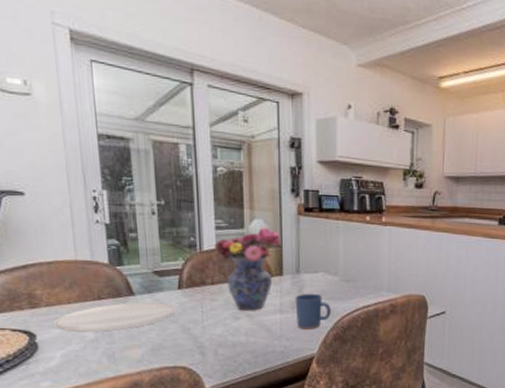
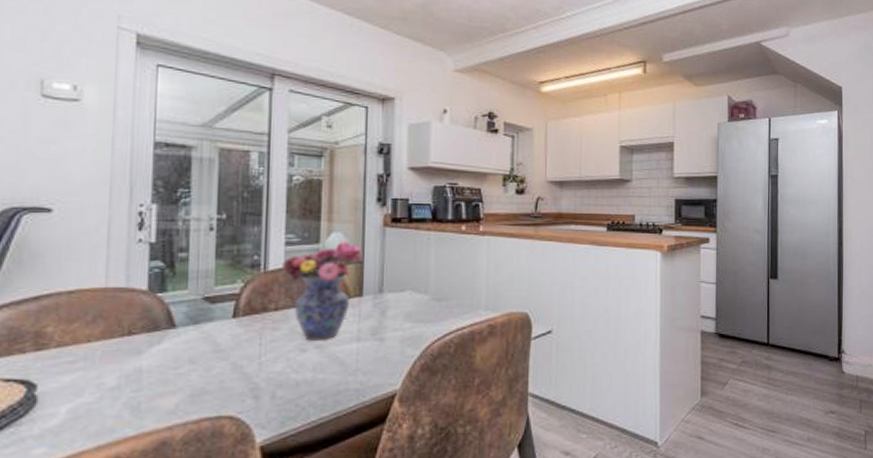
plate: present [53,302,177,333] -> none [63,335,229,379]
mug: present [295,293,331,329] -> none [376,316,419,360]

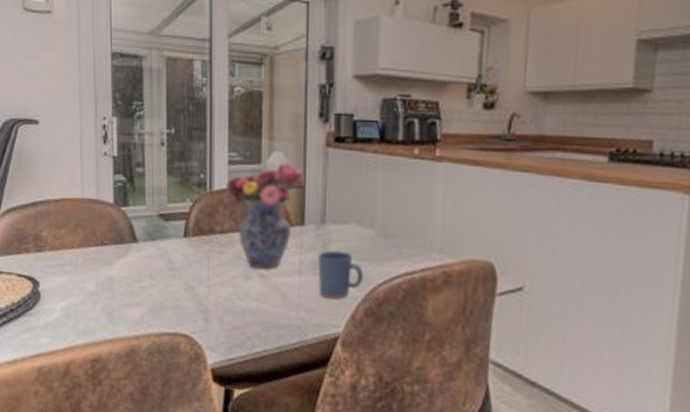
mug: none [376,316,419,360] -> present [318,250,363,299]

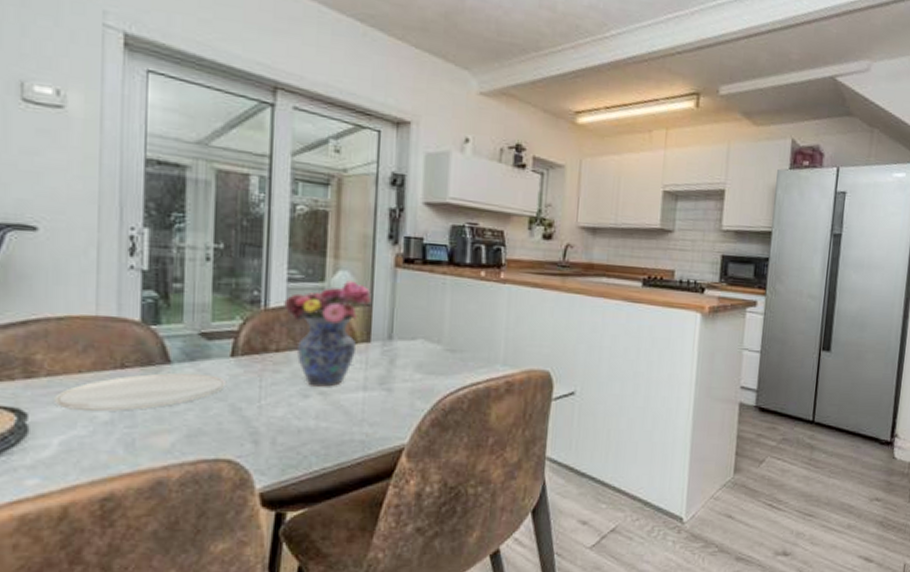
plate: none [56,250,181,284] -> present [54,372,227,412]
mug: present [318,250,363,299] -> none [384,365,430,412]

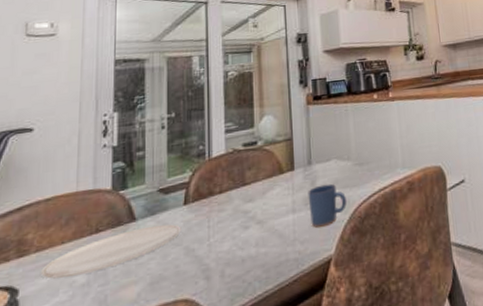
flower arrangement: present [284,281,371,387] -> none [224,122,292,218]
mug: none [384,365,430,412] -> present [308,183,347,228]

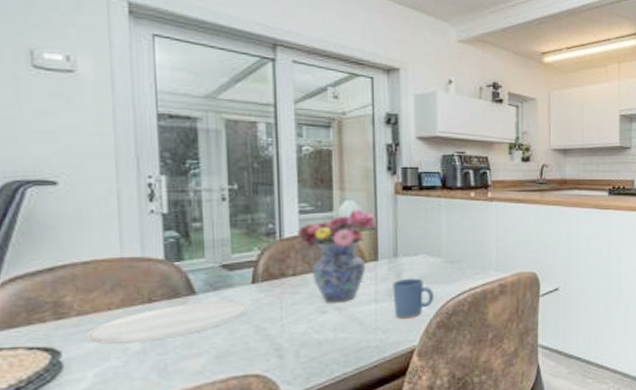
flower arrangement: none [224,122,292,218] -> present [297,209,376,303]

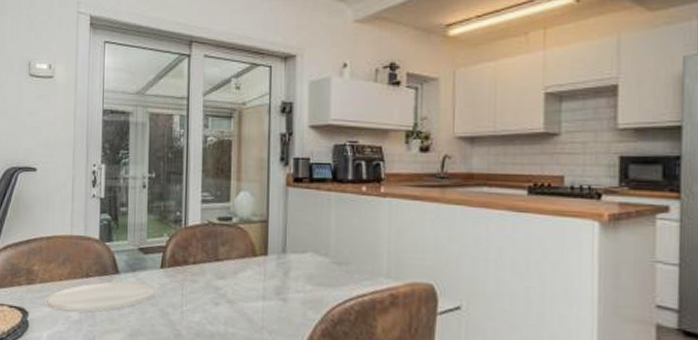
flower arrangement: present [297,209,376,303] -> none [199,200,268,296]
mug: present [392,278,433,319] -> none [279,277,320,321]

